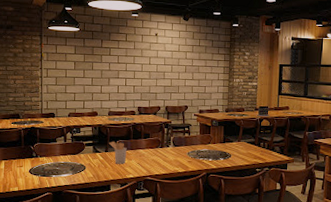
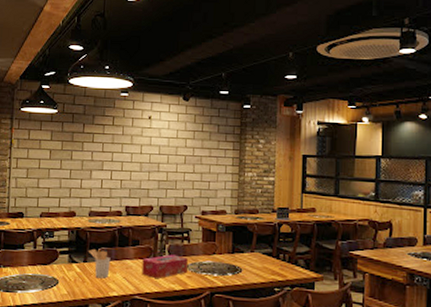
tissue box: none [152,144,188,164] -> present [141,254,188,279]

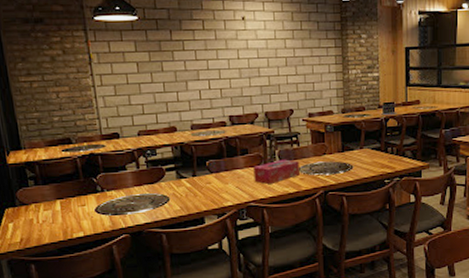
utensil holder: present [88,248,111,279] -> none [195,162,221,191]

